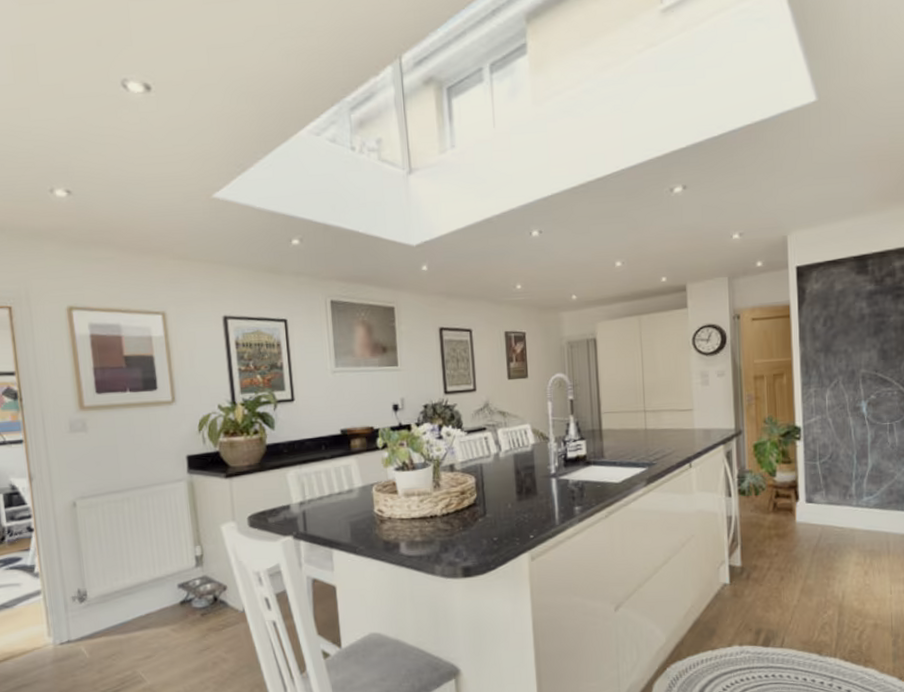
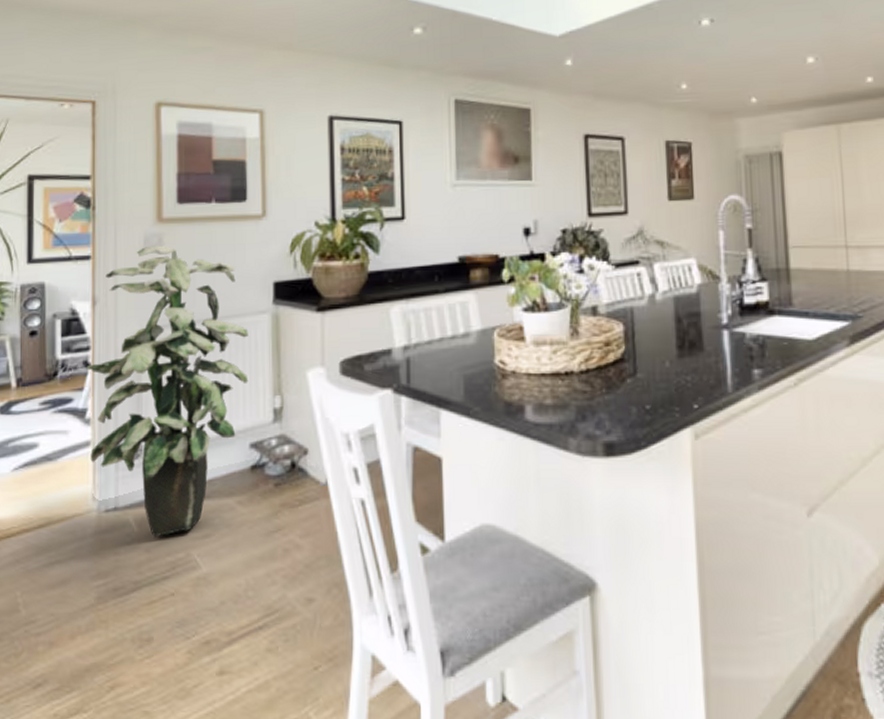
indoor plant: none [29,429,172,661] -> present [85,245,249,537]

